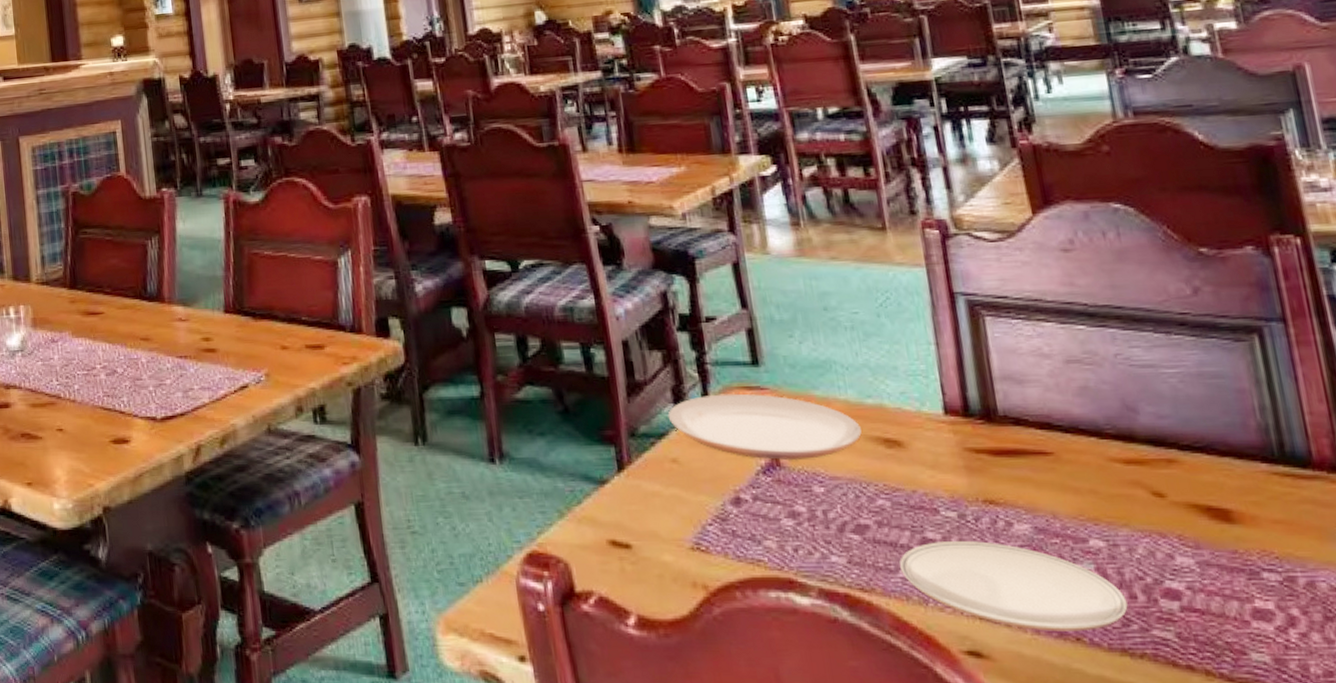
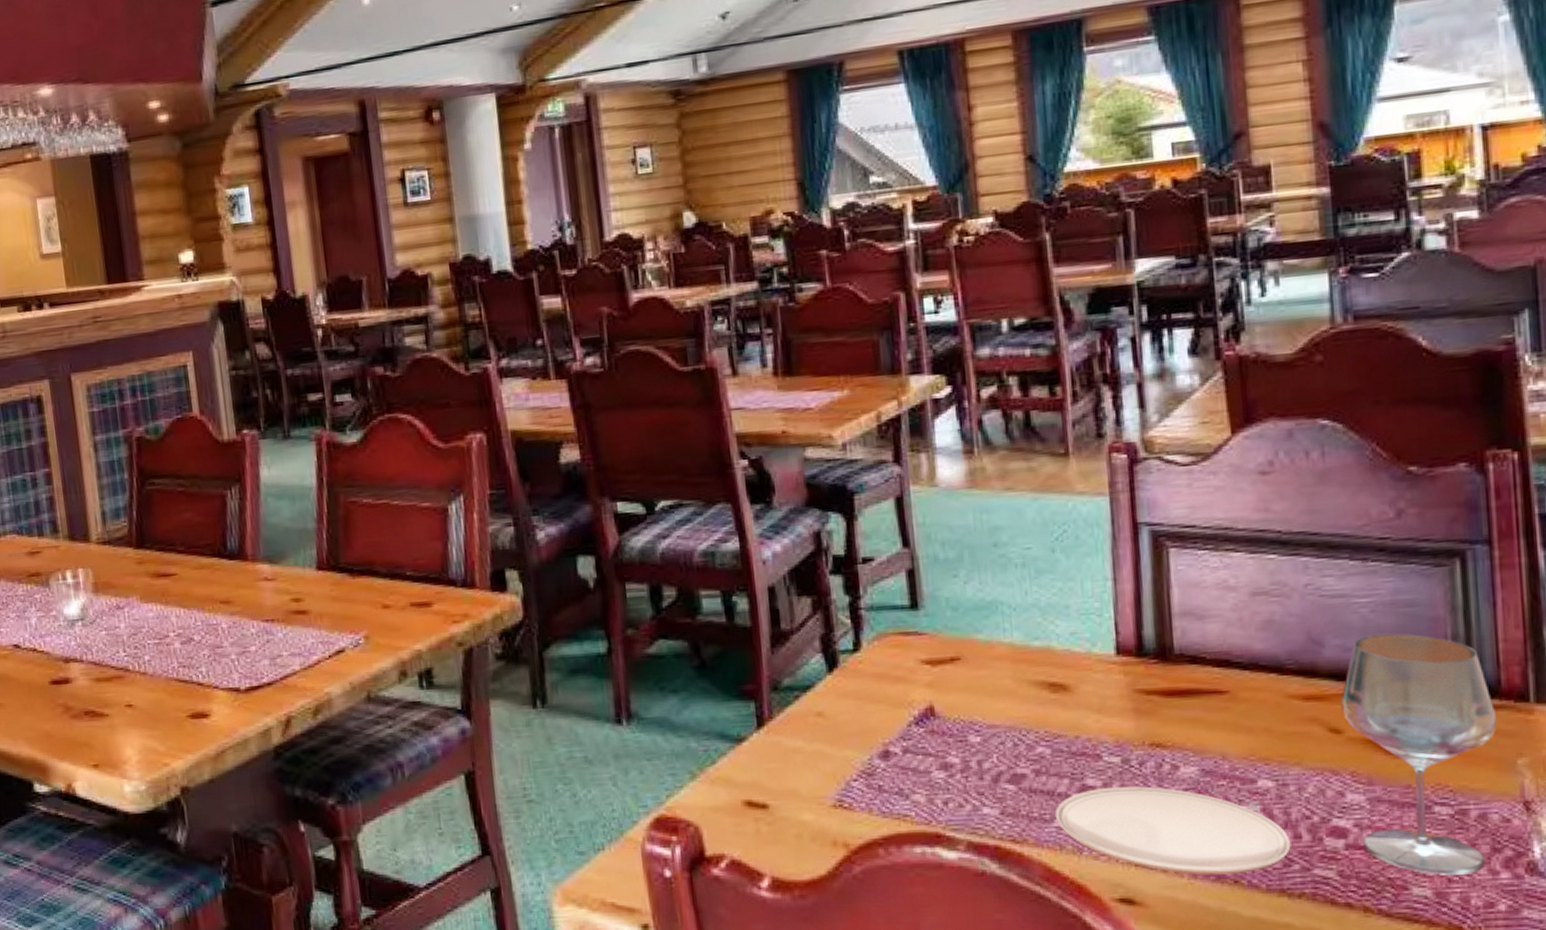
plate: present [668,393,862,461] -> none [815,640,1025,710]
wine glass: none [1159,404,1320,642] -> present [1340,633,1498,875]

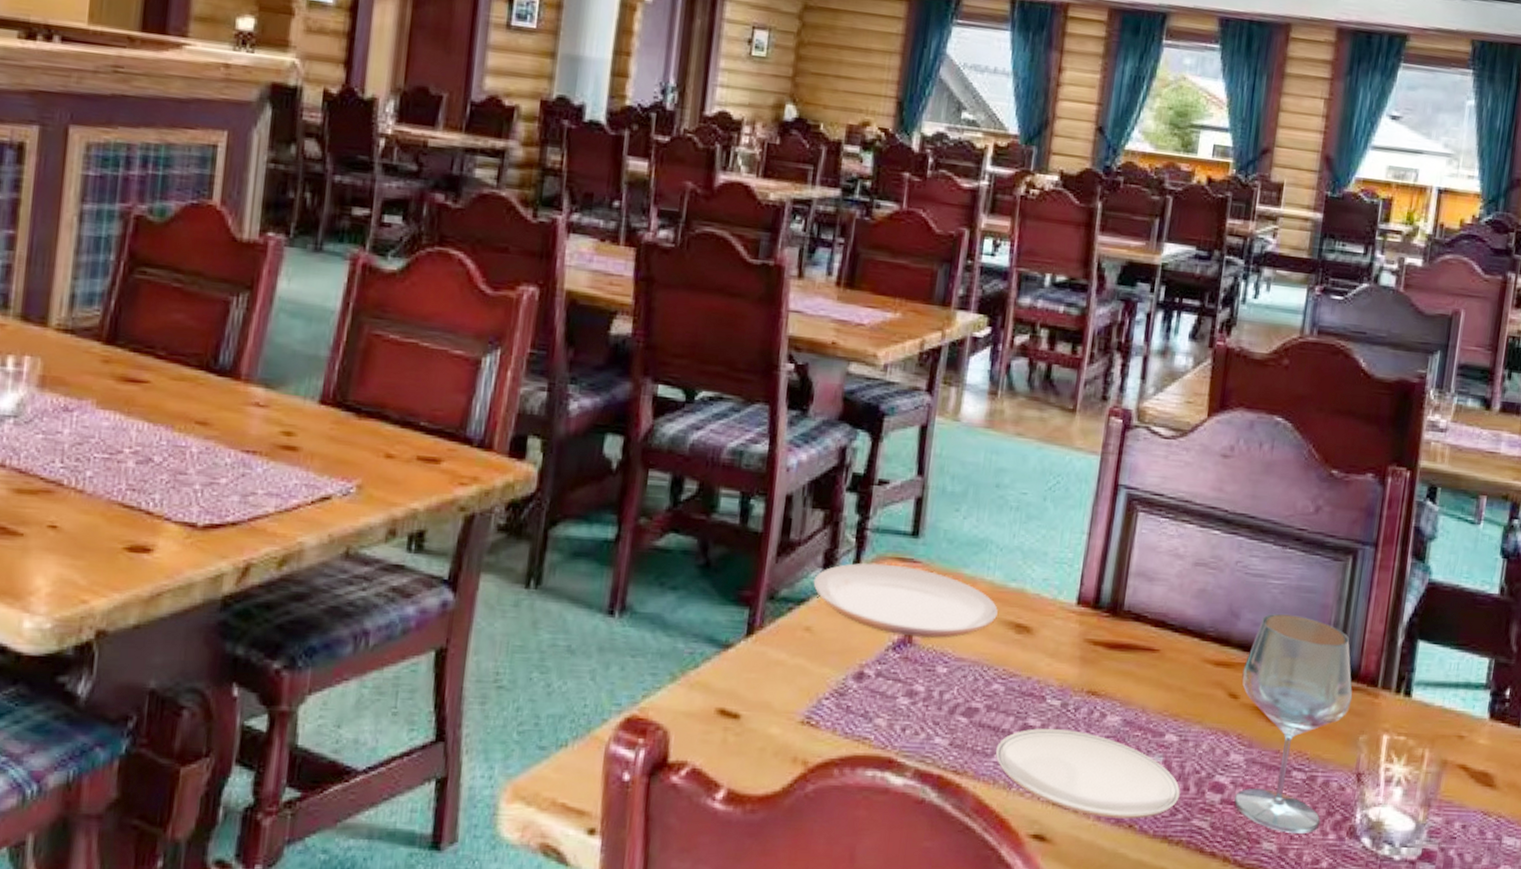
plate: none [815,640,1025,710] -> present [813,563,998,639]

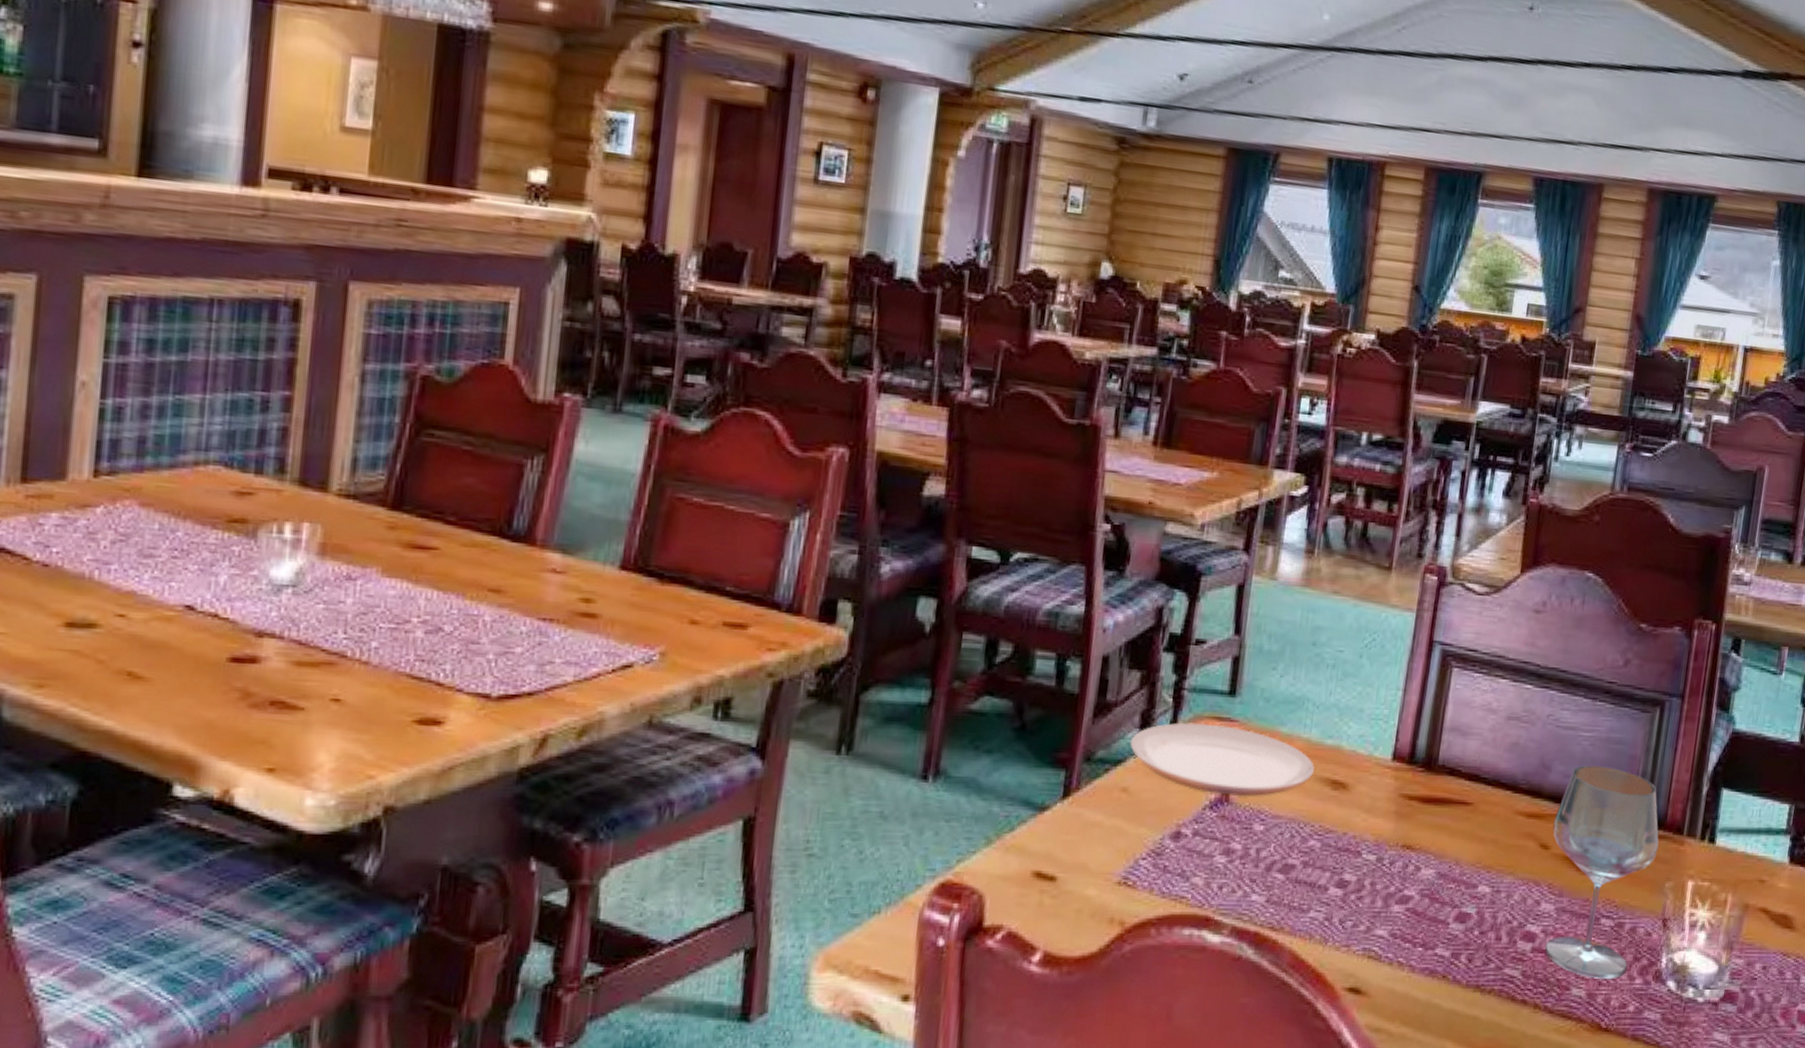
plate: present [996,728,1181,819] -> none [1312,883,1493,970]

